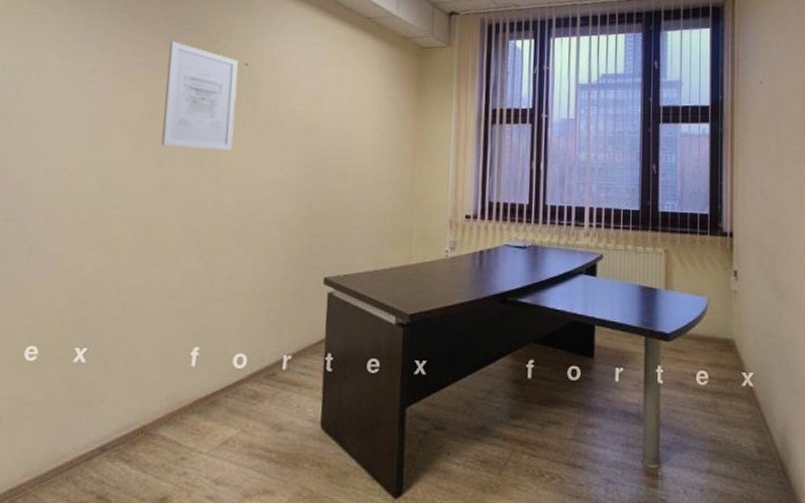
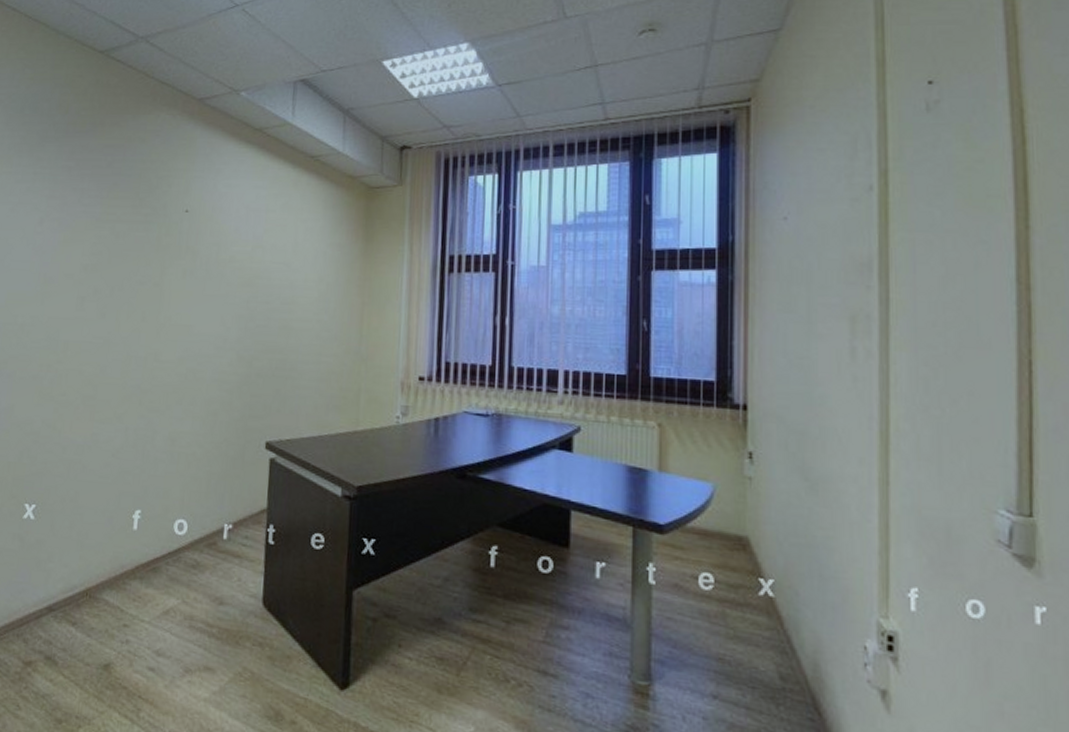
wall art: present [161,41,238,151] -> none [104,189,179,304]

